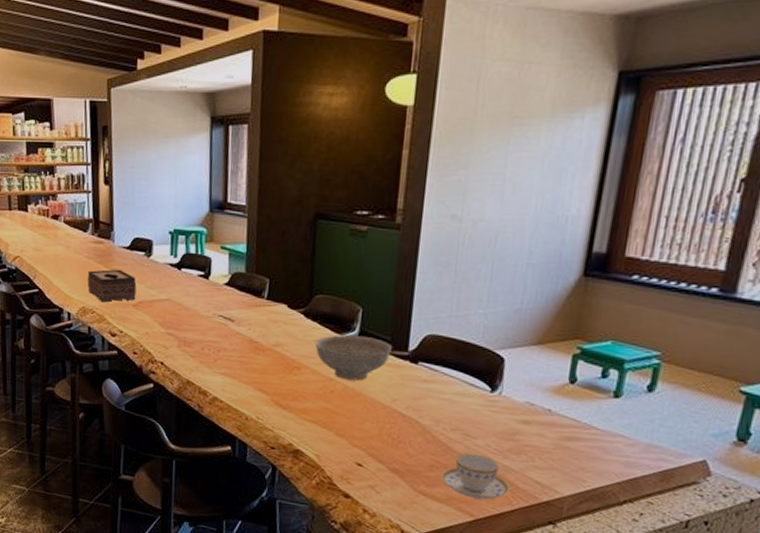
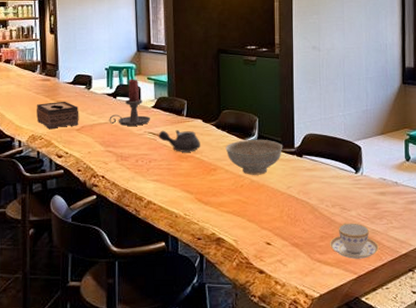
candle holder: none [171,247,222,306] -> present [109,79,150,126]
teapot: none [230,314,283,344] -> present [158,129,200,152]

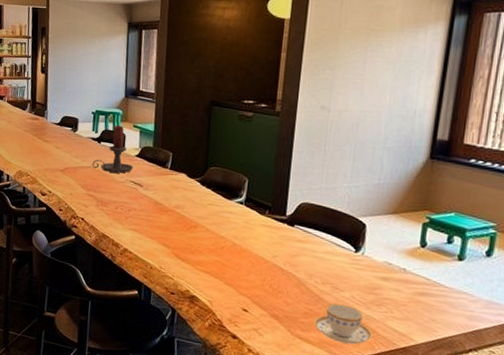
tissue box: present [36,101,79,130] -> none [24,141,64,168]
teapot: present [158,129,200,152] -> none [139,180,183,206]
decorative bowl: present [225,139,282,175] -> none [208,200,272,239]

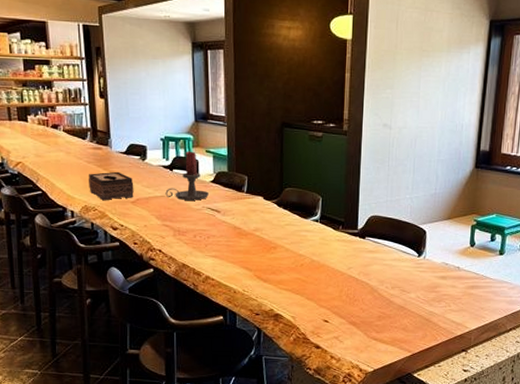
tissue box: none [24,141,64,168] -> present [88,171,134,201]
teacup: present [313,303,372,345] -> none [386,304,435,338]

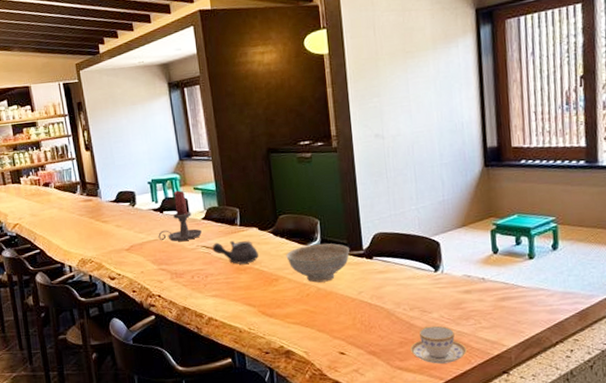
tissue box: present [88,171,134,201] -> none [82,220,128,252]
teapot: none [217,205,261,229] -> present [212,240,259,264]
decorative bowl: none [286,219,345,255] -> present [286,243,350,283]
teacup: none [386,304,435,338] -> present [409,325,467,364]

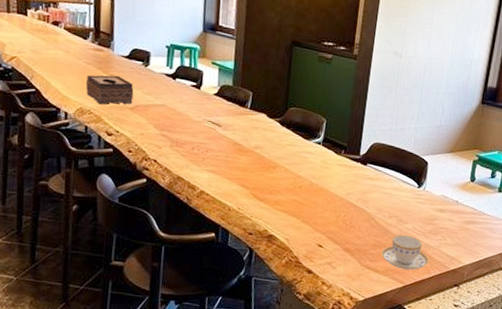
tissue box: none [82,220,128,252] -> present [85,75,134,105]
candle holder: present [158,190,202,241] -> none [166,61,211,113]
teapot: present [212,240,259,264] -> none [217,120,262,147]
decorative bowl: present [286,243,350,283] -> none [288,140,348,178]

